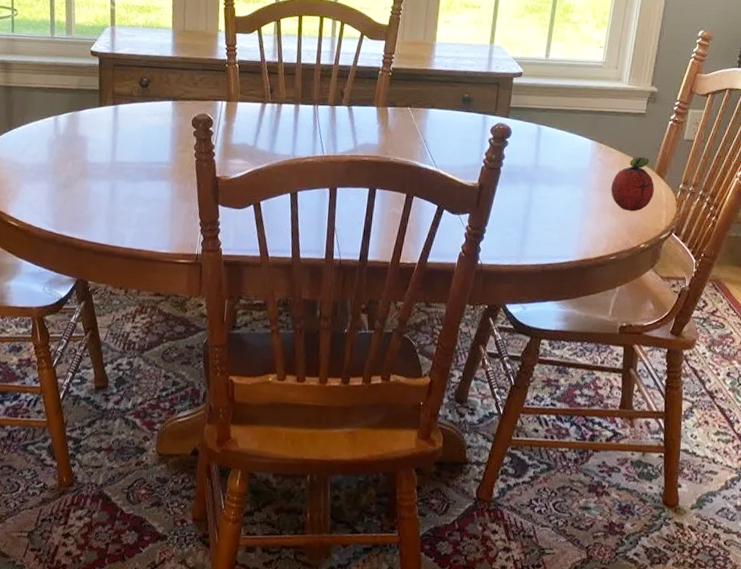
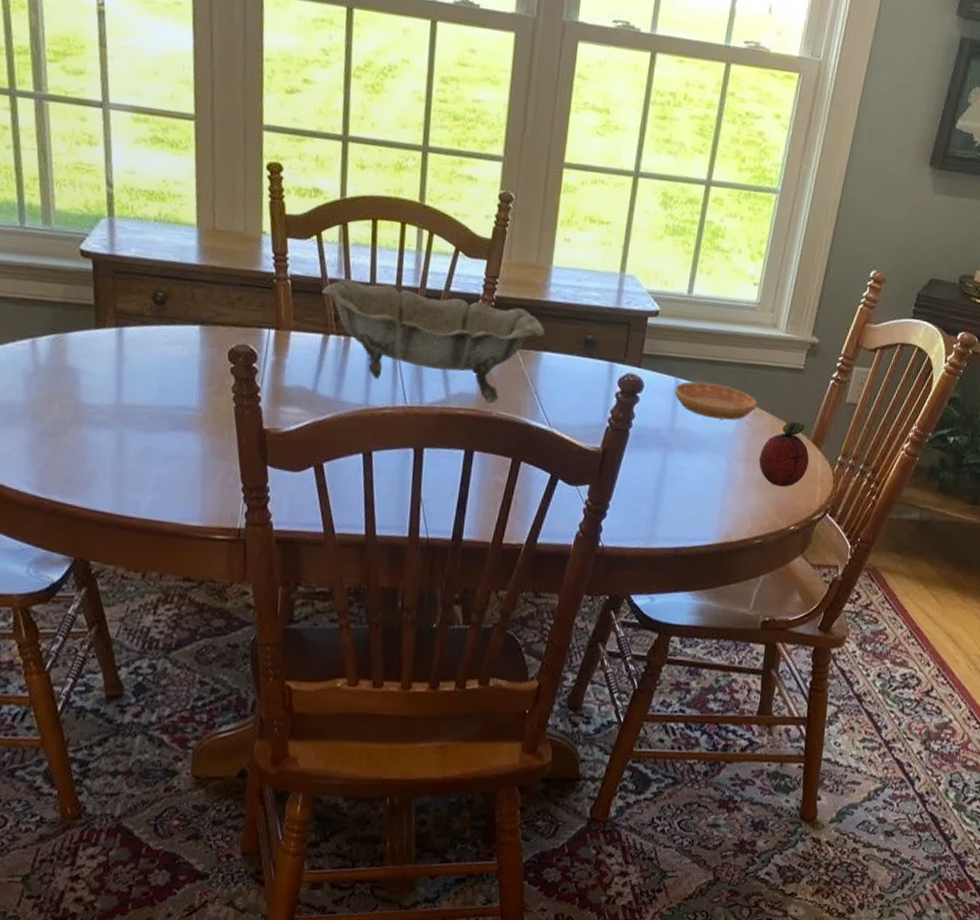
decorative bowl: none [261,60,431,151] -> present [322,278,545,403]
saucer: none [537,127,607,157] -> present [674,381,758,420]

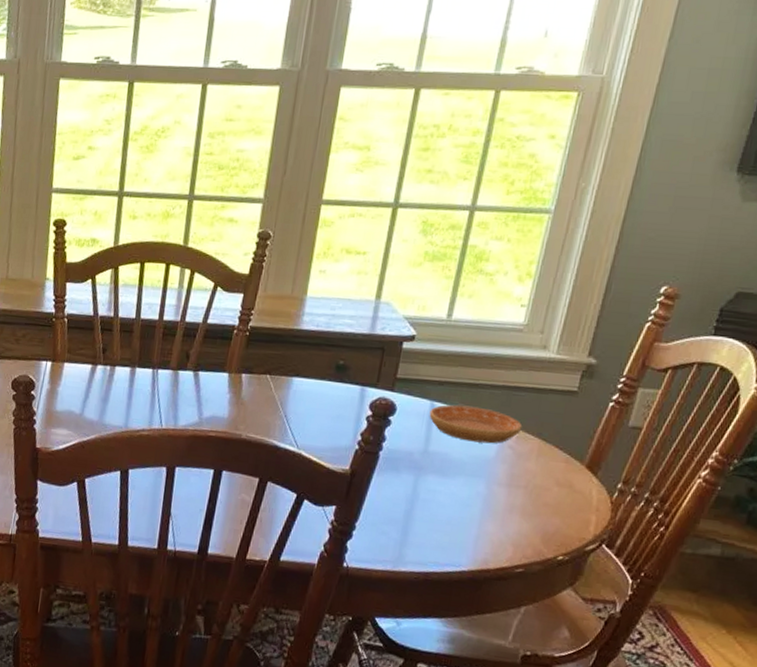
decorative bowl: present [322,278,545,403] -> none [93,315,297,426]
fruit: present [758,421,809,487] -> none [522,445,583,515]

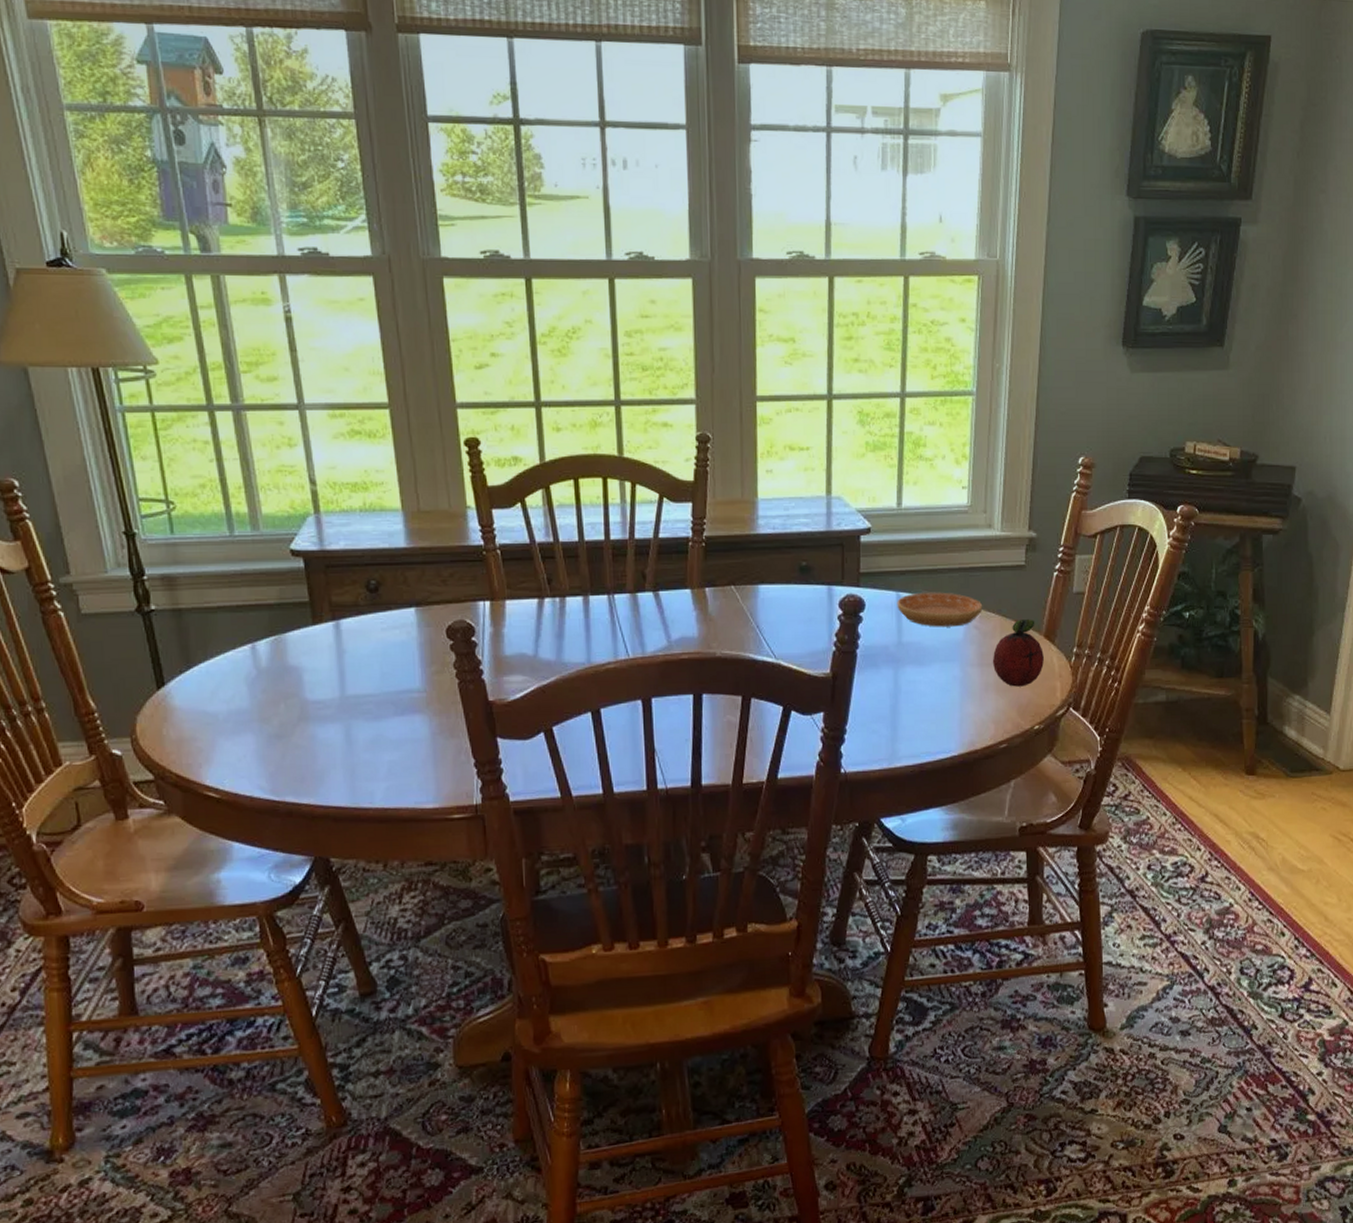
fruit: none [522,445,583,515] -> present [992,618,1044,687]

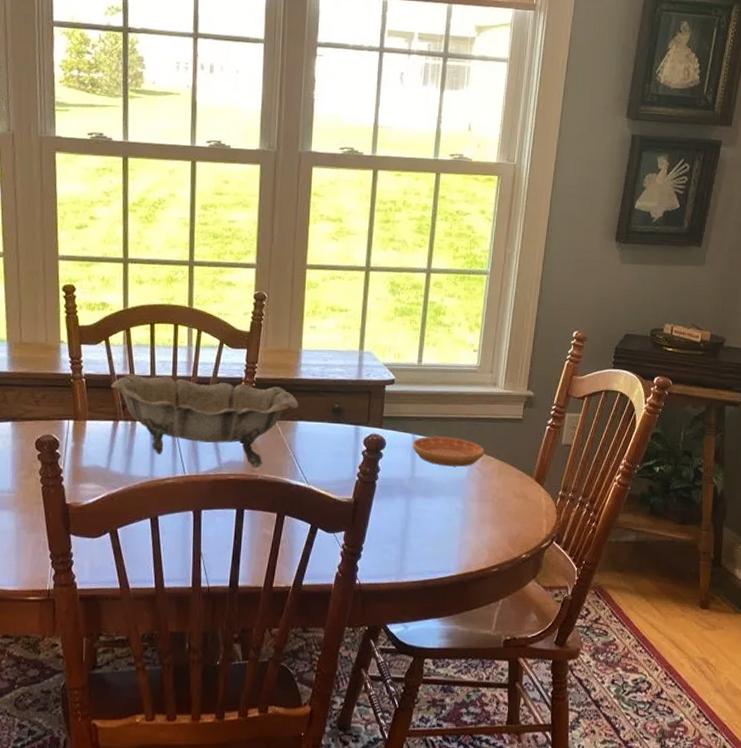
decorative bowl: none [532,540,759,644] -> present [111,373,299,468]
fruit: present [992,618,1044,687] -> none [489,463,534,521]

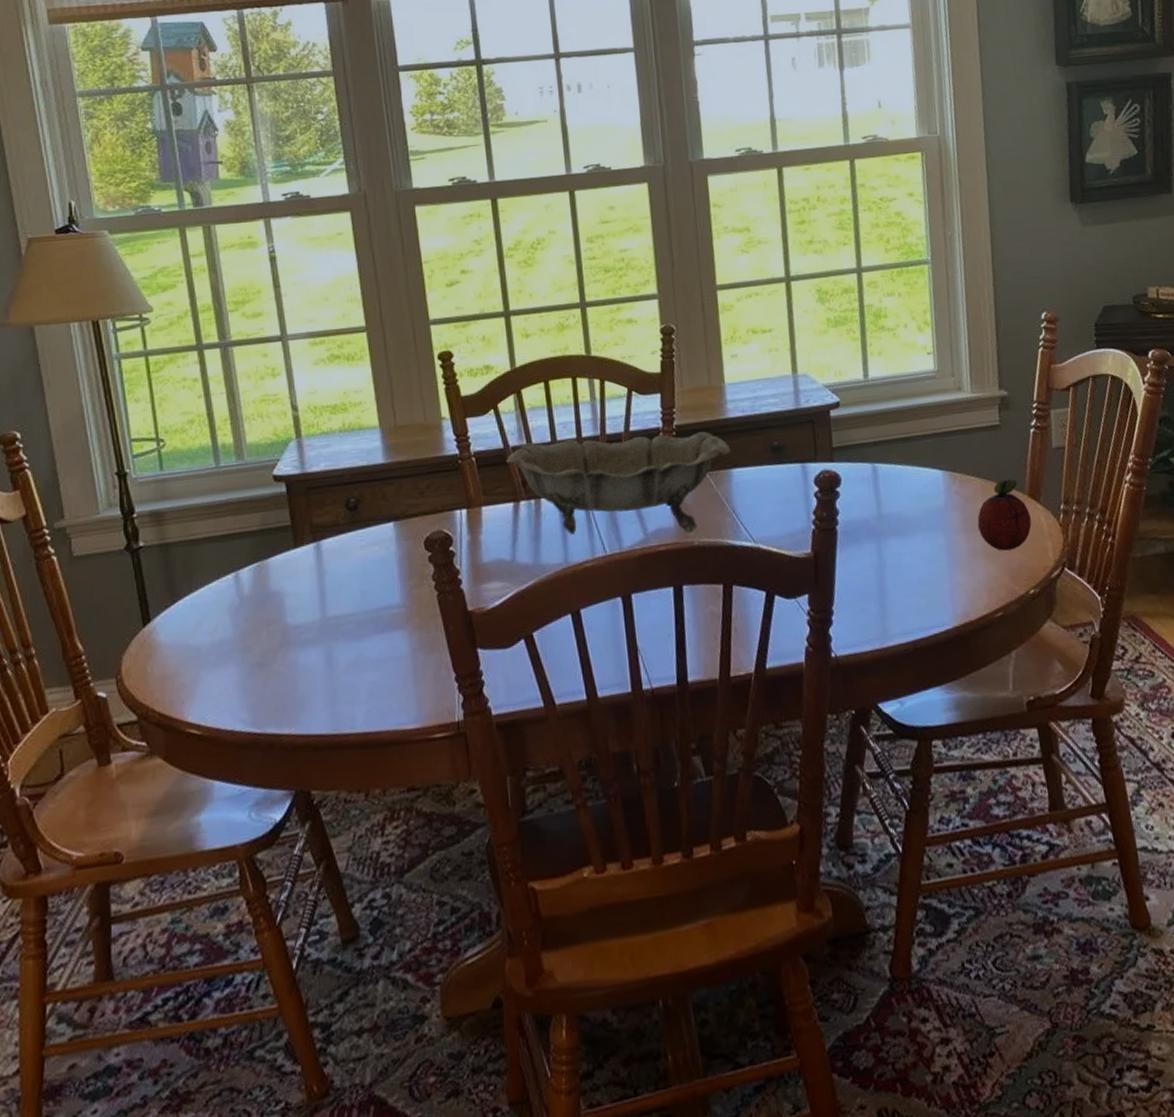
saucer: present [412,436,485,467] -> none [873,459,962,496]
fruit: none [489,463,534,521] -> present [977,478,1032,551]

